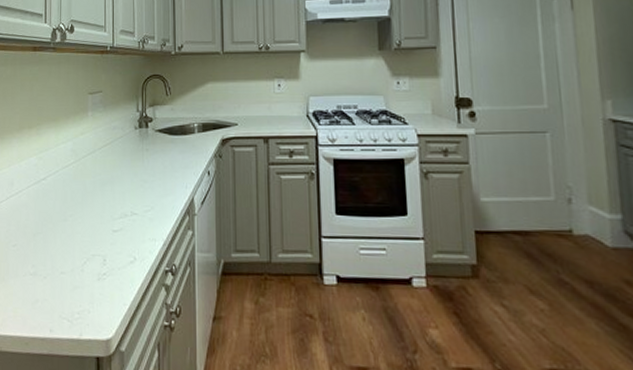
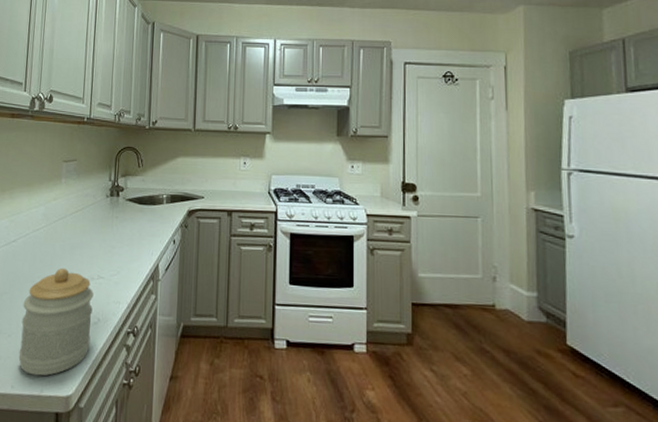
jar: none [55,205,128,319] -> present [18,267,94,376]

